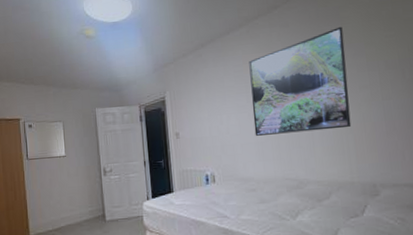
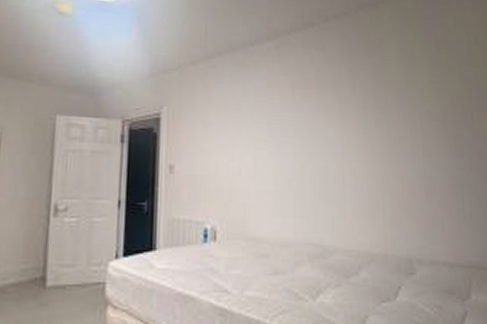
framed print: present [249,26,352,136] -> none [274,61,389,185]

